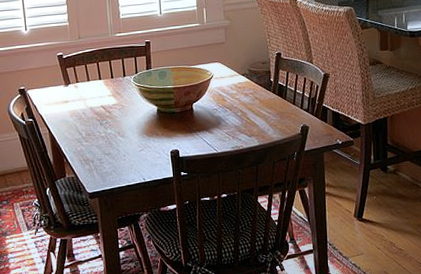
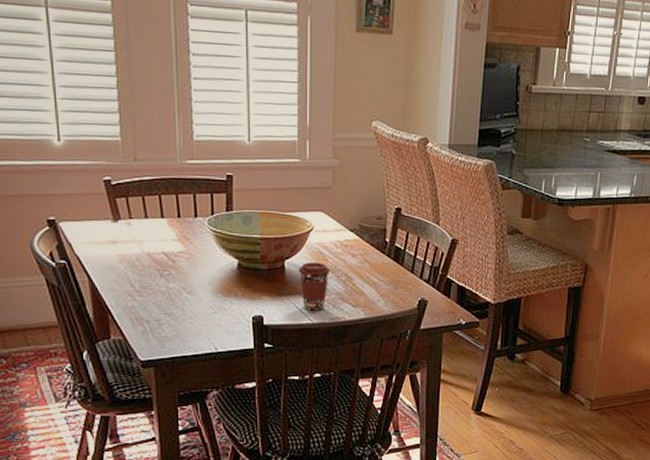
coffee cup: none [203,103,228,143] -> present [298,262,330,311]

